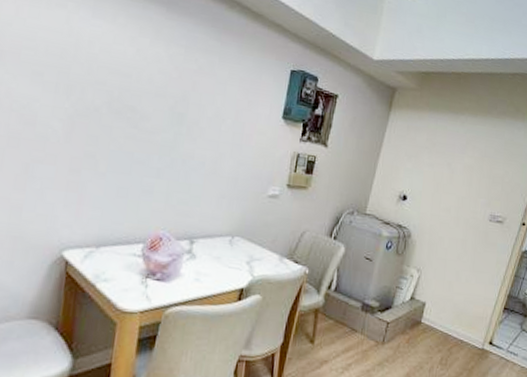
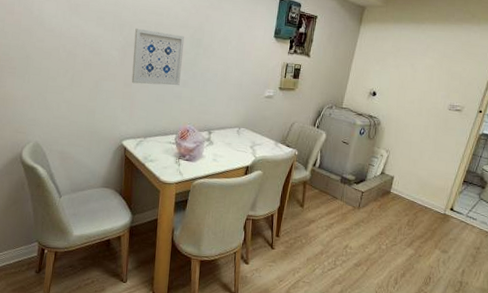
wall art: none [80,92,162,175] -> present [131,28,185,85]

